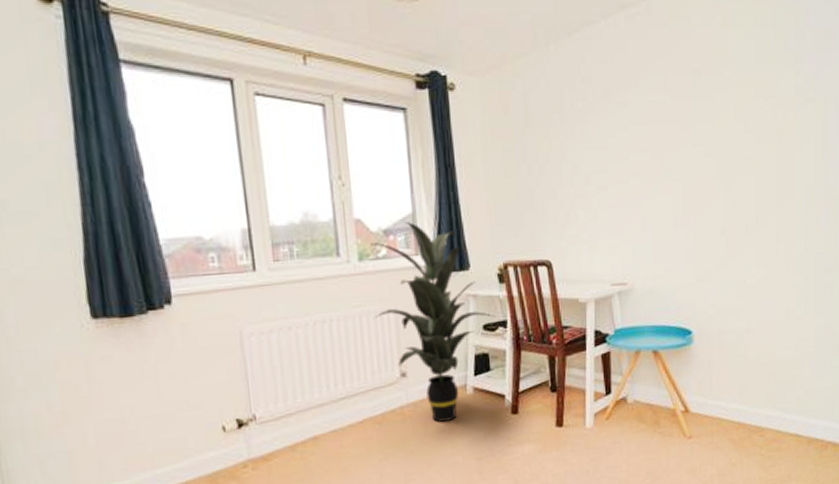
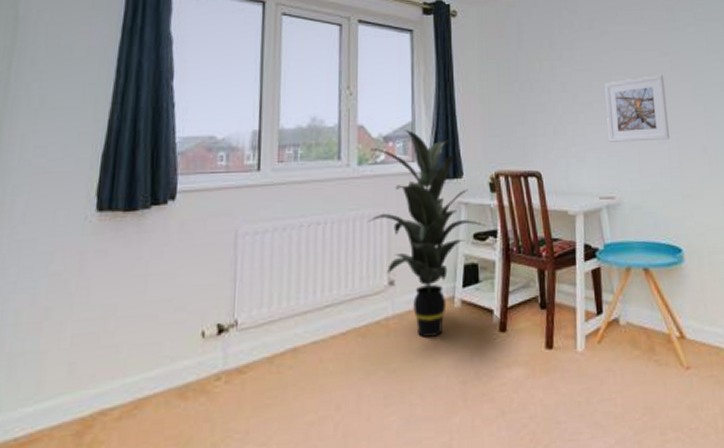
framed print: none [620,150,687,227] -> present [605,74,669,142]

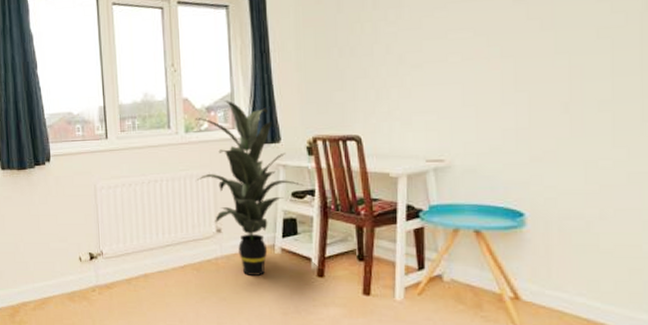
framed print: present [605,74,669,142] -> none [438,25,518,104]

